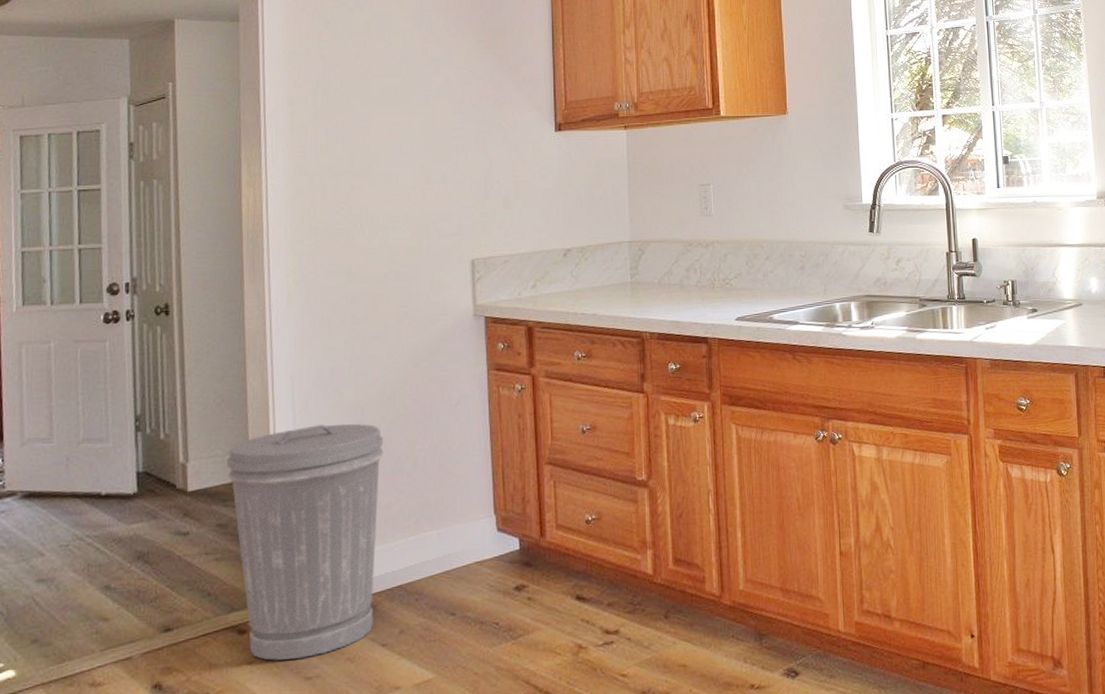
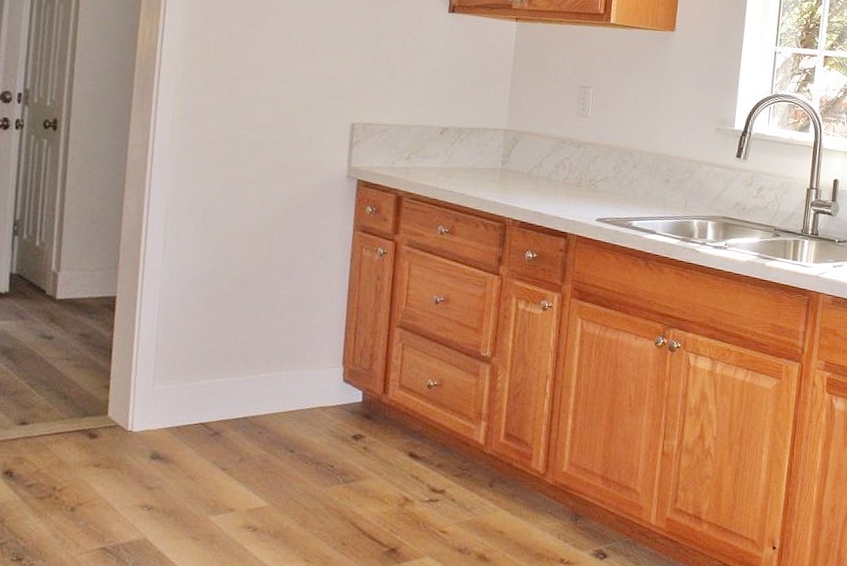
trash can: present [226,423,384,661] -> none [95,256,246,469]

